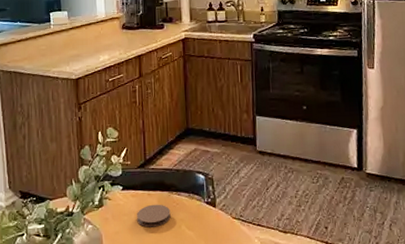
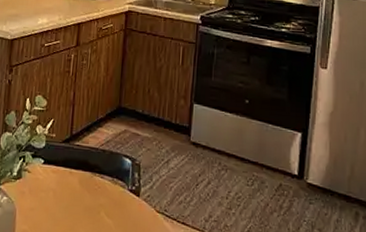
coaster: present [137,204,171,228] -> none [54,183,91,209]

